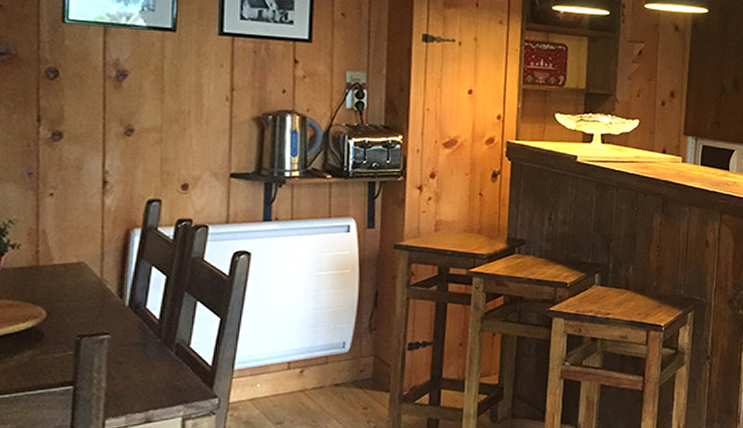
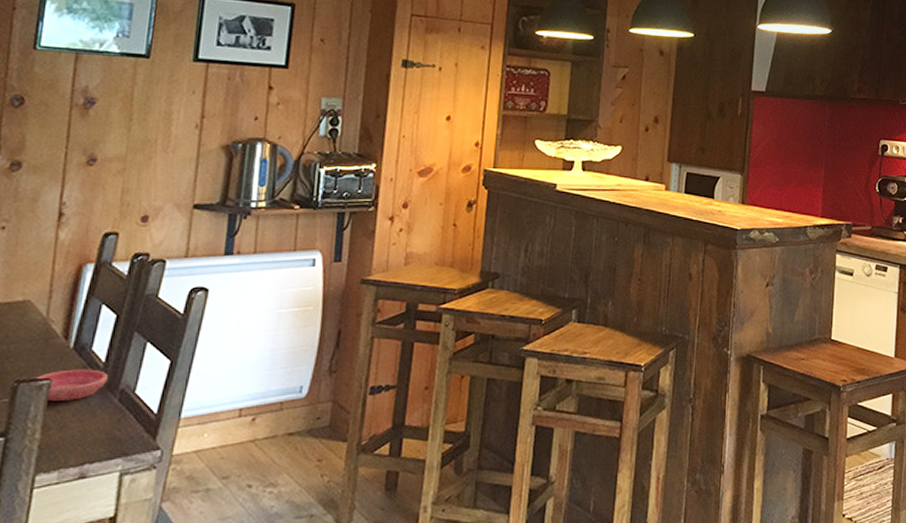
saucer: none [96,325,163,354] -> present [35,369,108,401]

